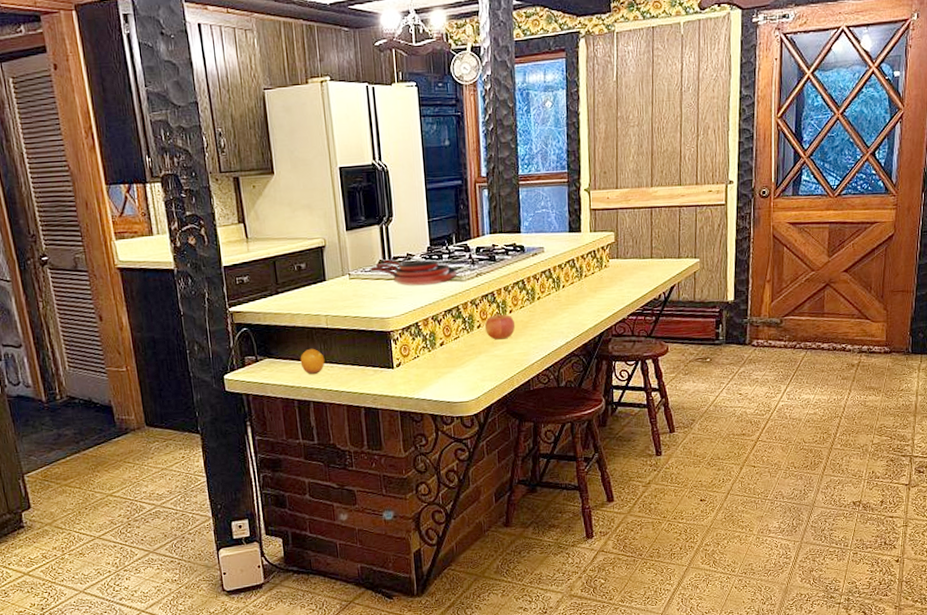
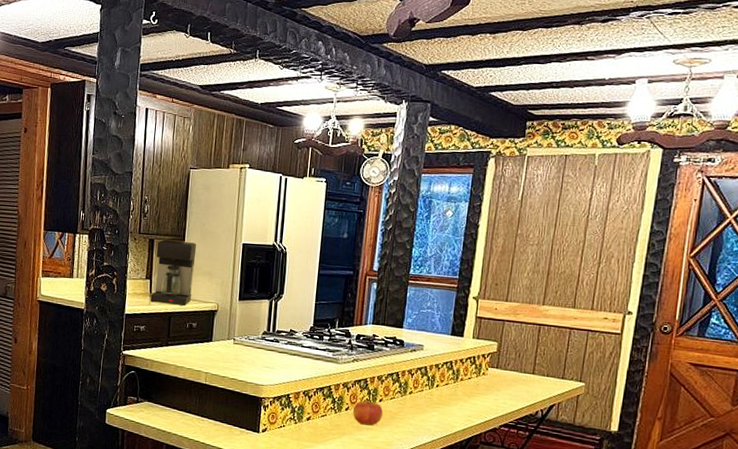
coffee maker: none [243,174,295,249] -> present [150,239,197,307]
fruit: present [300,348,325,375] -> none [175,399,198,425]
frying pan: present [370,260,456,287] -> none [254,332,334,363]

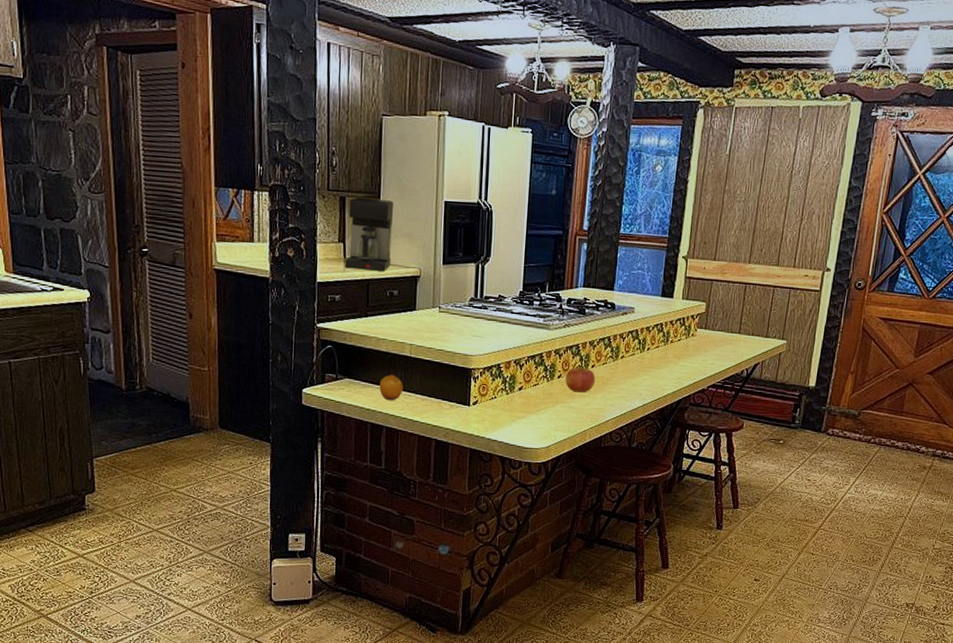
fruit: none [175,399,198,425] -> present [379,374,404,401]

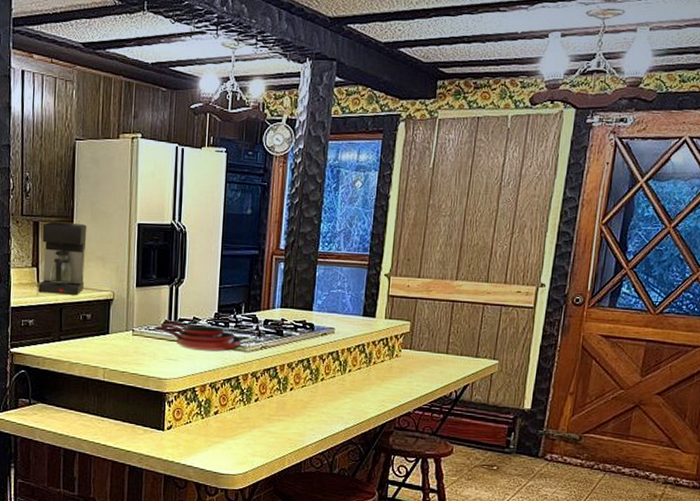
fruit: present [379,374,404,401] -> none [72,399,97,426]
frying pan: none [461,299,545,330] -> present [155,321,241,352]
fruit: present [565,366,596,393] -> none [262,389,295,417]

